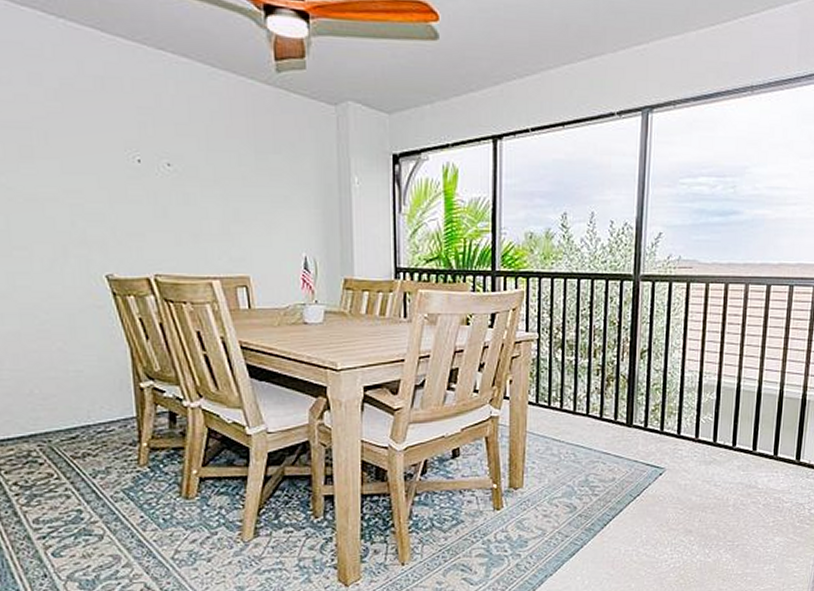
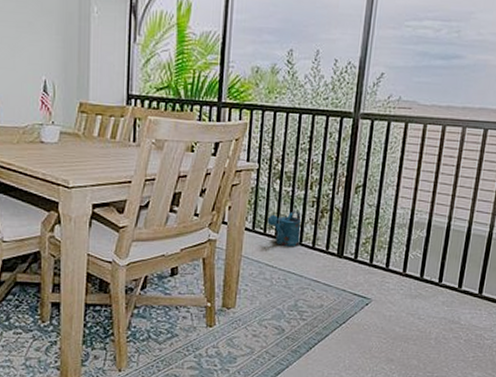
watering can: none [551,381,587,419] -> present [267,211,301,247]

